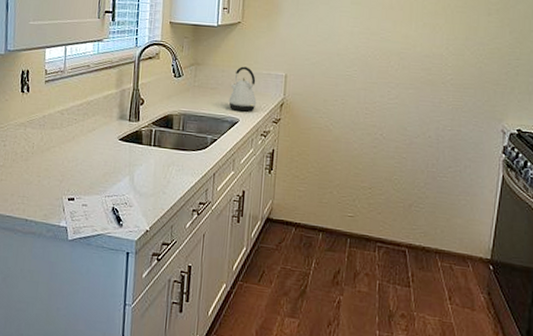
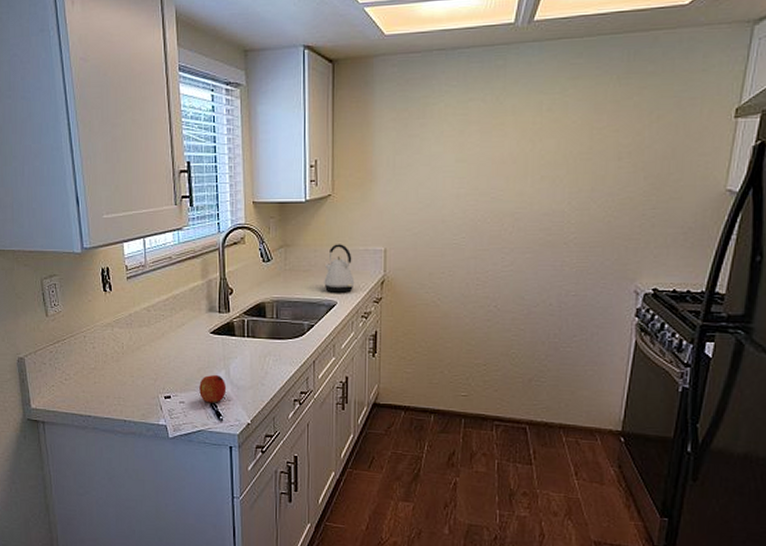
fruit: none [102,180,130,208] -> present [199,375,227,403]

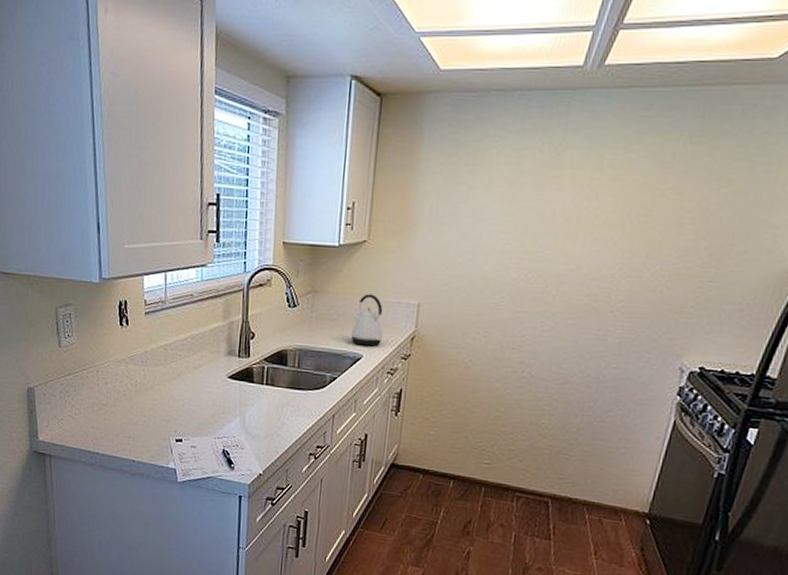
fruit: present [199,375,227,403] -> none [212,421,241,451]

